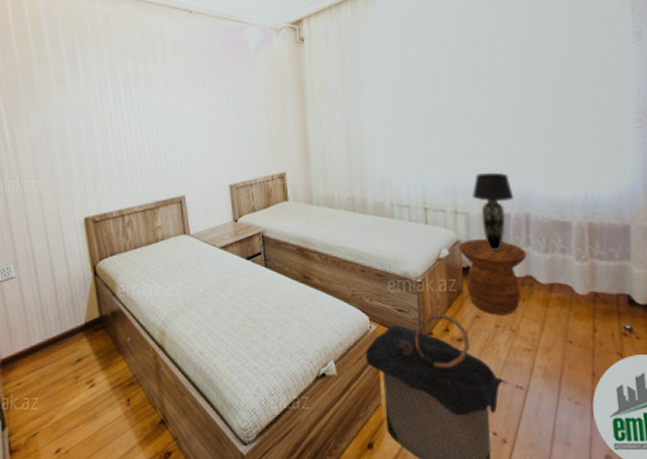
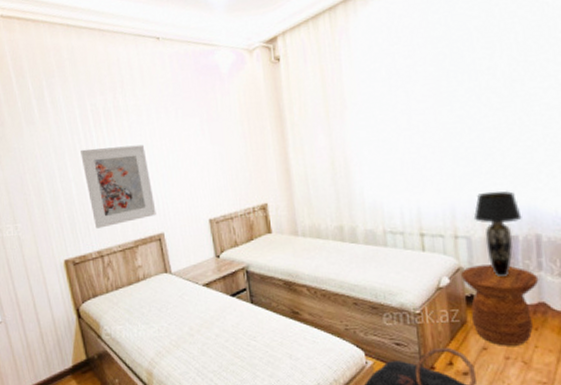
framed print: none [108,110,179,188] -> present [80,144,156,229]

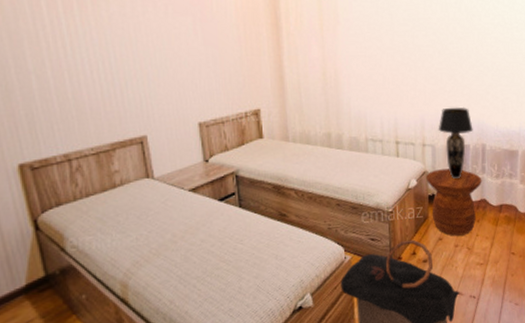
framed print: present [80,144,156,229] -> none [45,38,139,129]

